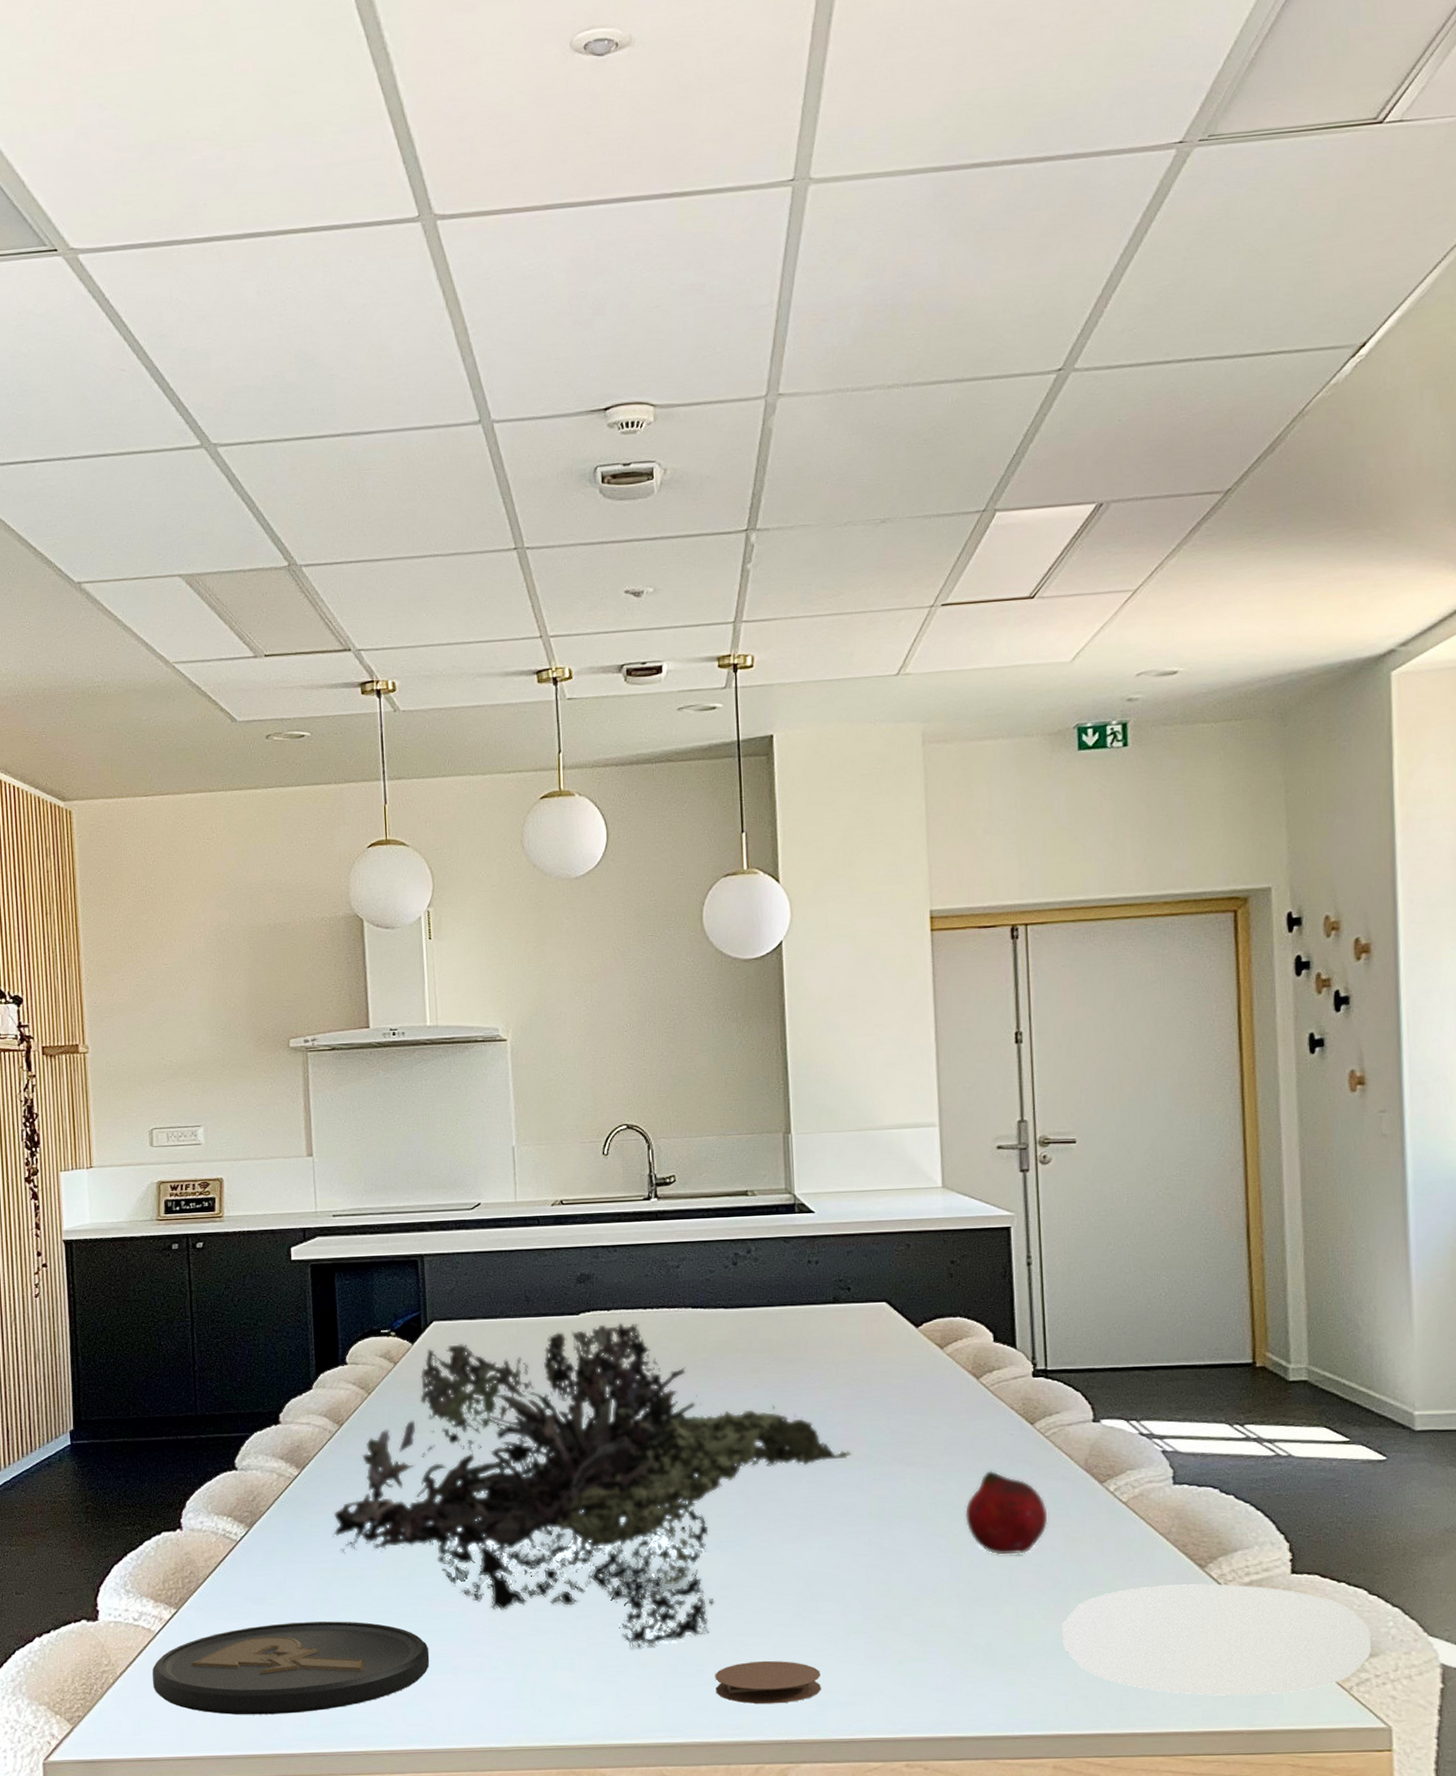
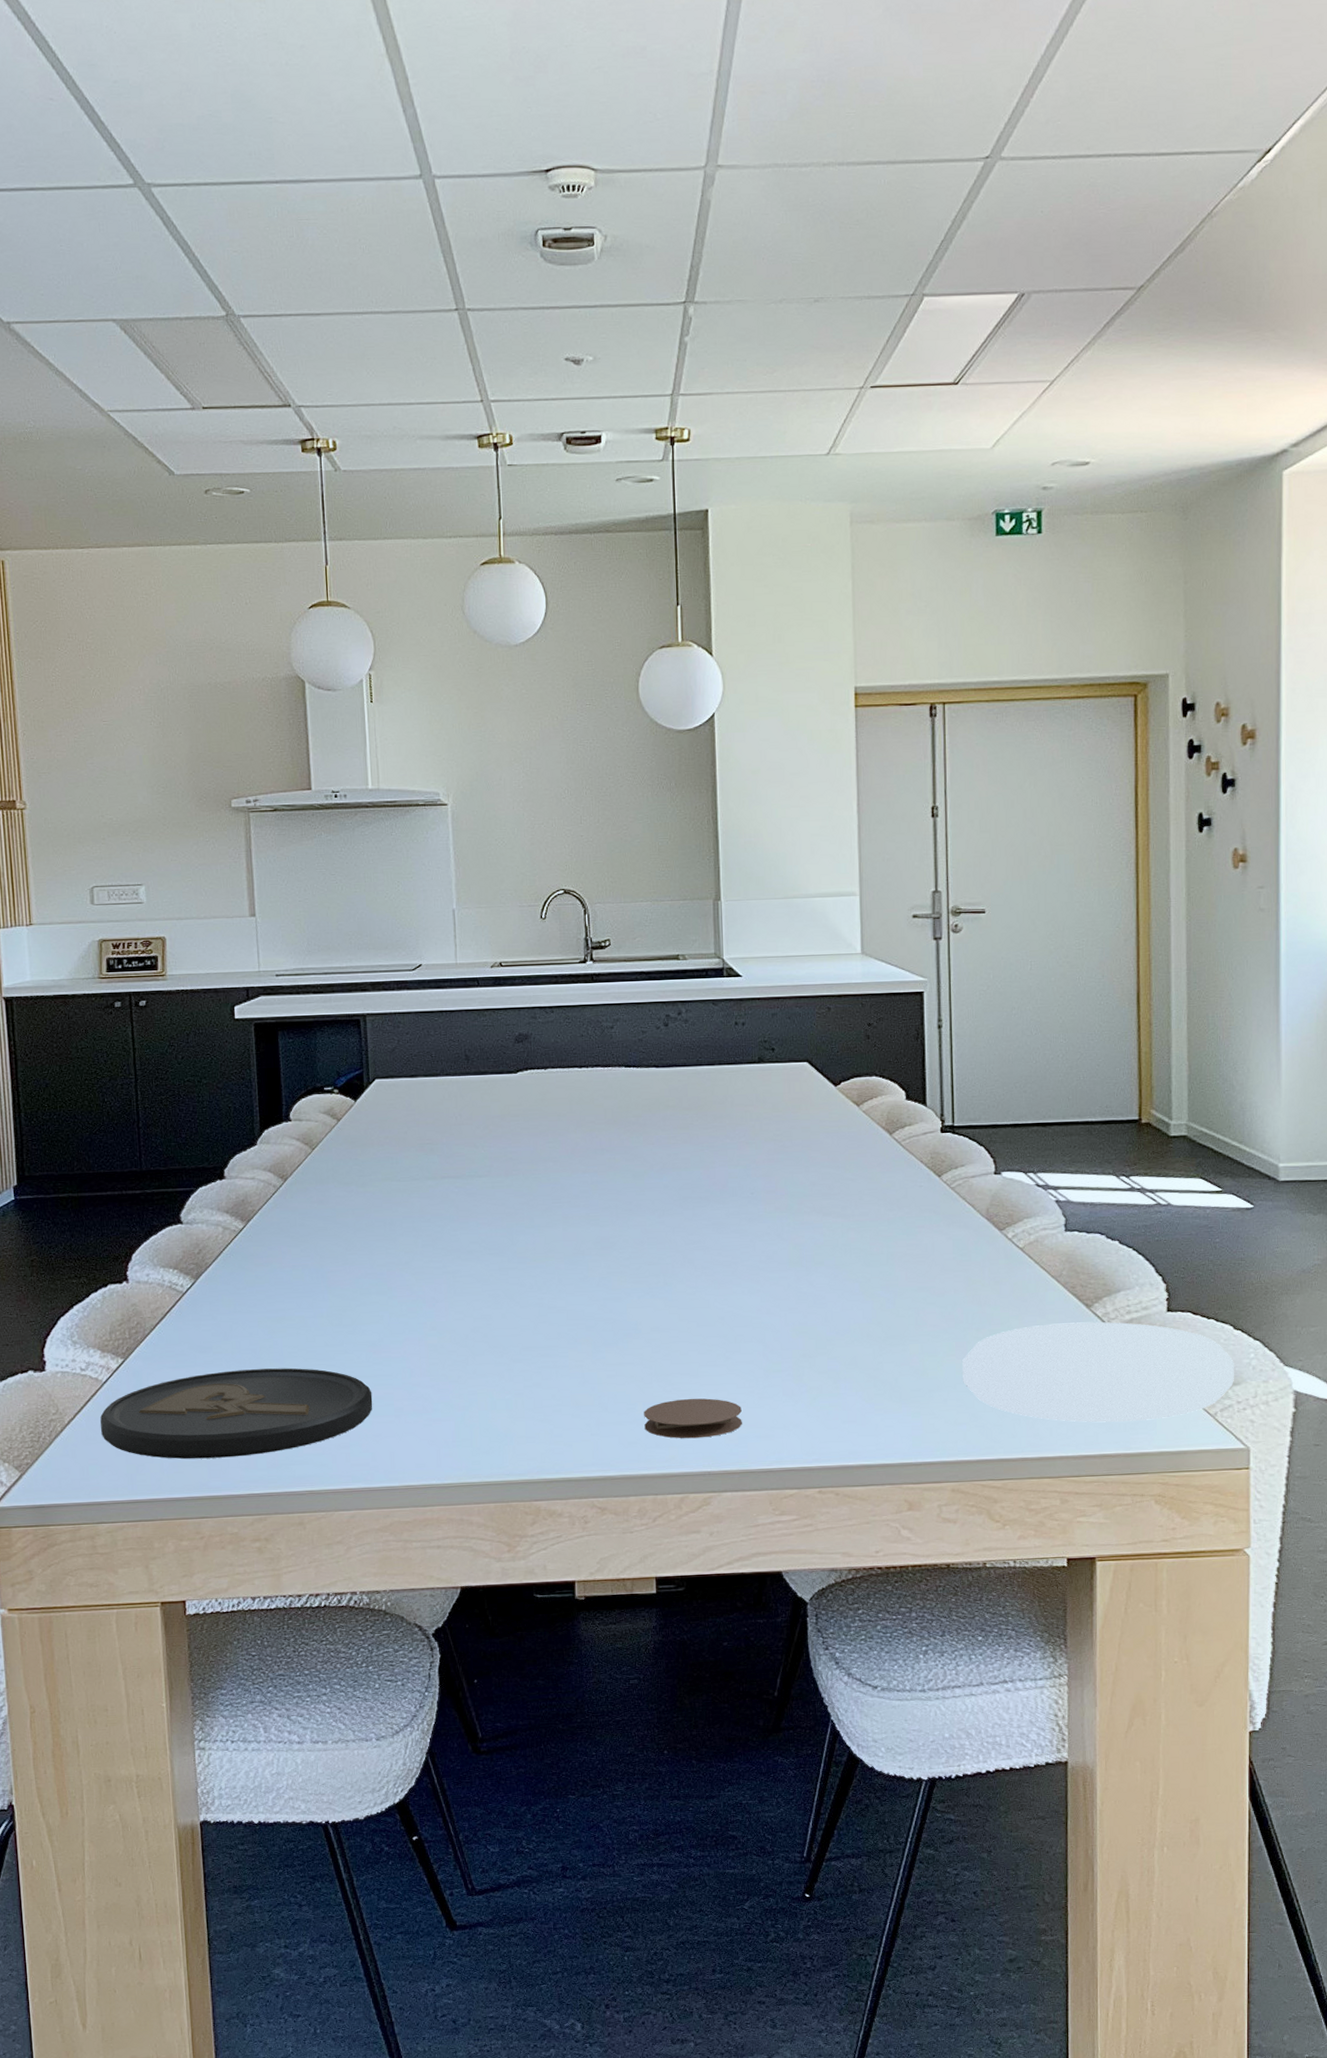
plant: present [333,1322,852,1649] -> none [278,1080,774,1390]
fruit: present [965,1470,1048,1555] -> none [877,1219,952,1298]

